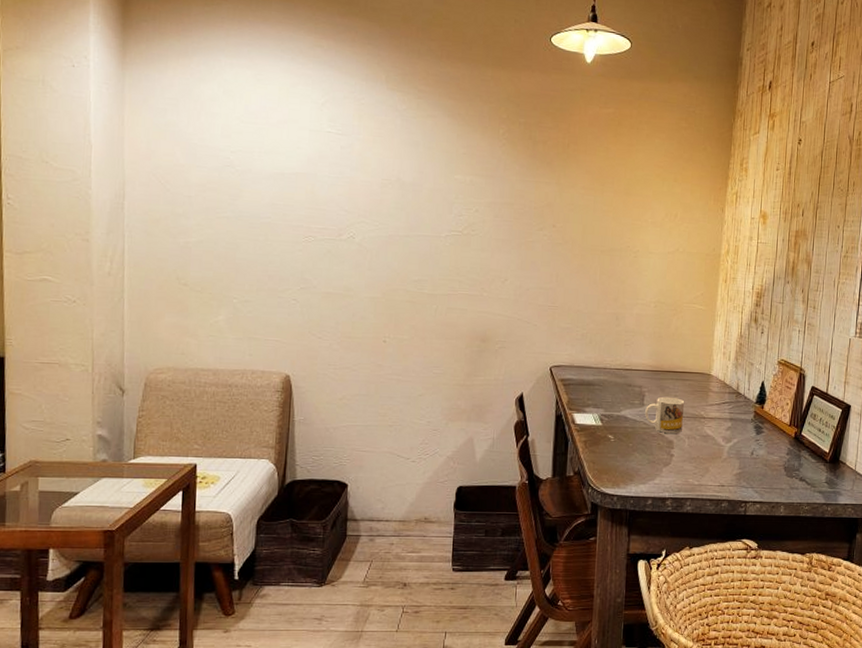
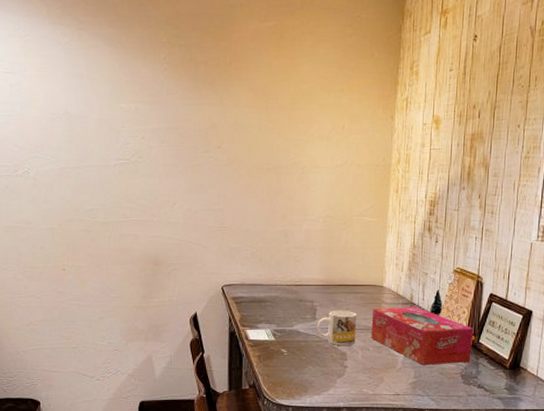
tissue box: none [698,396,797,456] -> present [371,306,474,365]

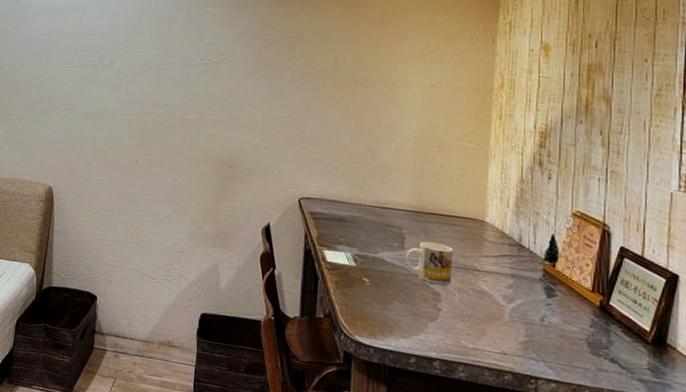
tissue box: present [371,306,474,365] -> none [470,246,602,328]

